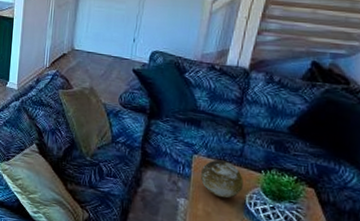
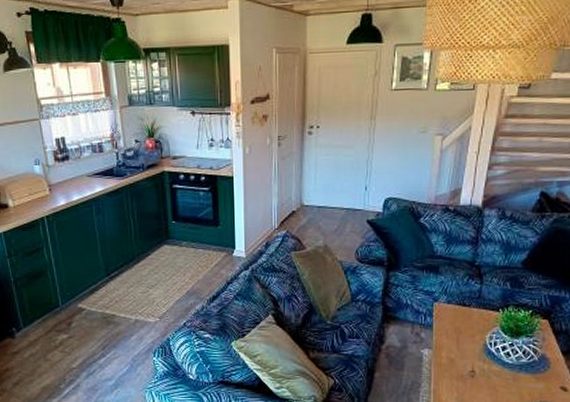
decorative orb: present [200,159,243,199] -> none [442,304,483,342]

